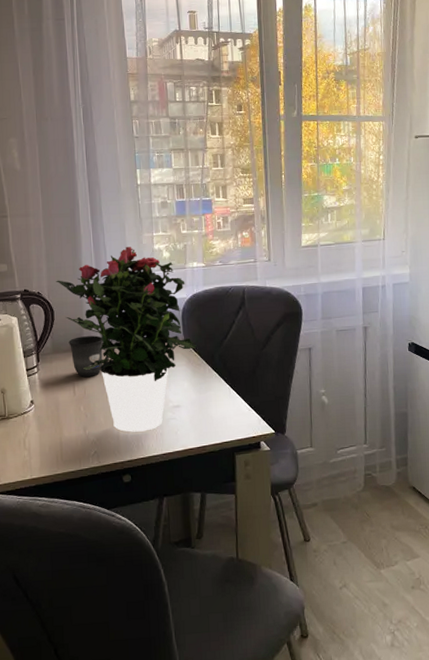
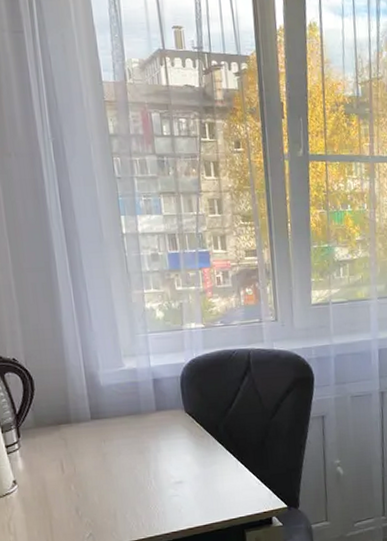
potted flower: present [55,247,197,432] -> none [33,306,199,512]
mug: present [68,335,110,377] -> none [52,407,100,453]

